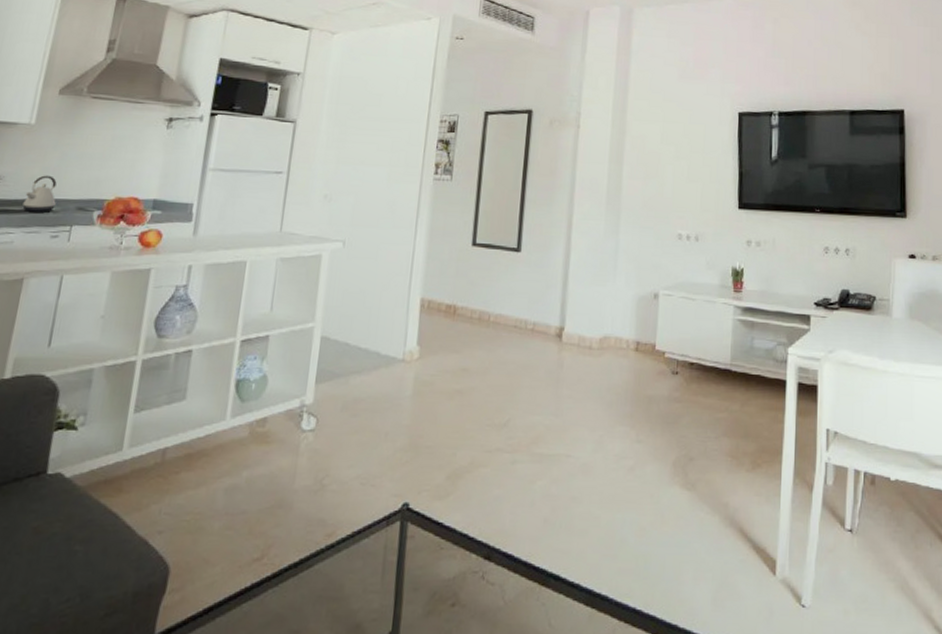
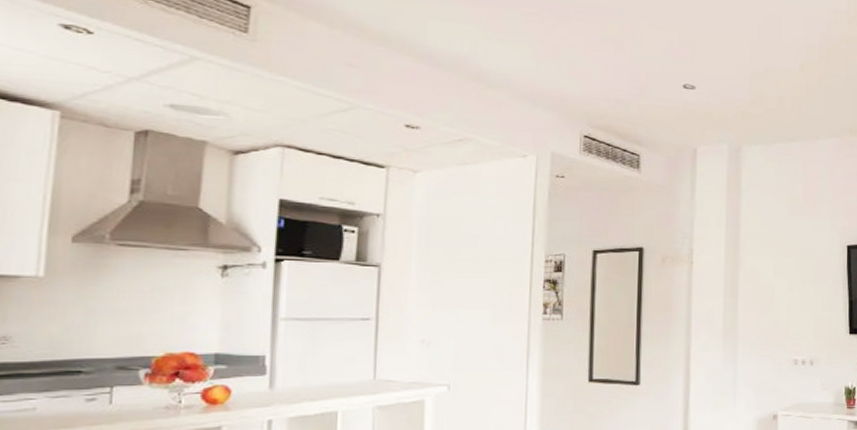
kettle: present [22,175,57,212] -> none [42,333,87,374]

